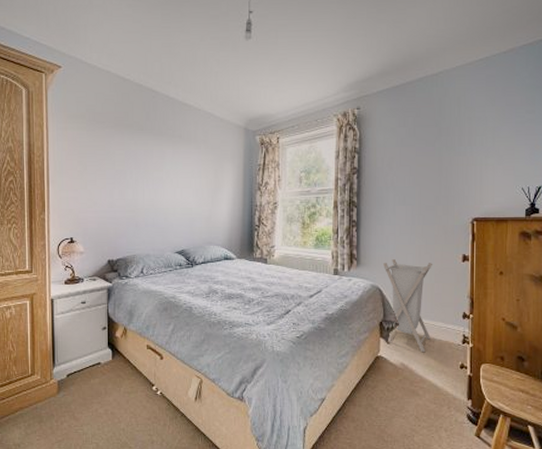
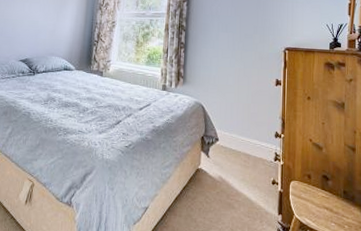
laundry hamper: present [383,259,432,352] -> none [206,80,249,167]

